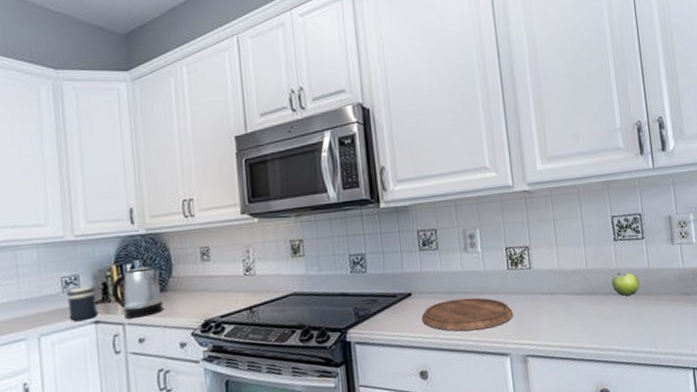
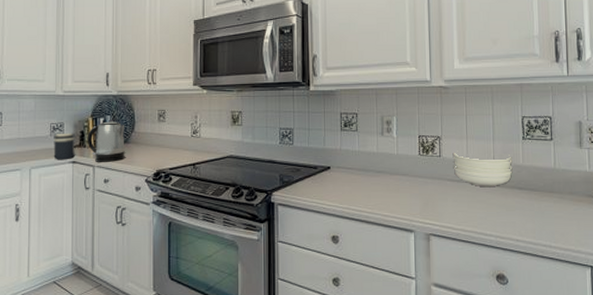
cutting board: present [421,297,513,332] -> none [337,177,420,206]
bowl: none [544,259,607,298] -> present [454,151,513,188]
fruit: present [612,272,640,296] -> none [518,169,544,192]

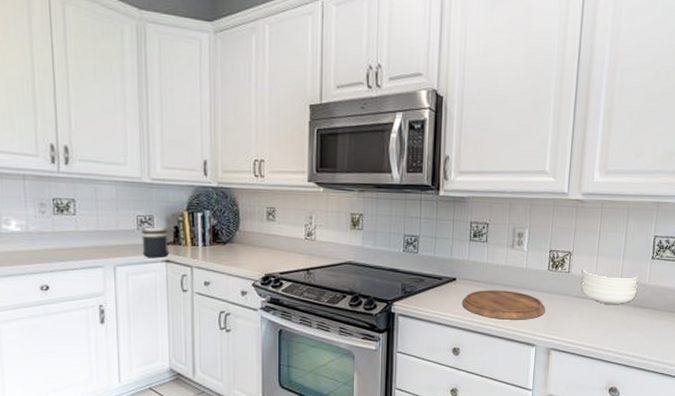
kettle: present [87,121,125,163] -> none [182,217,228,264]
cutting board: none [337,177,420,206] -> present [461,290,545,320]

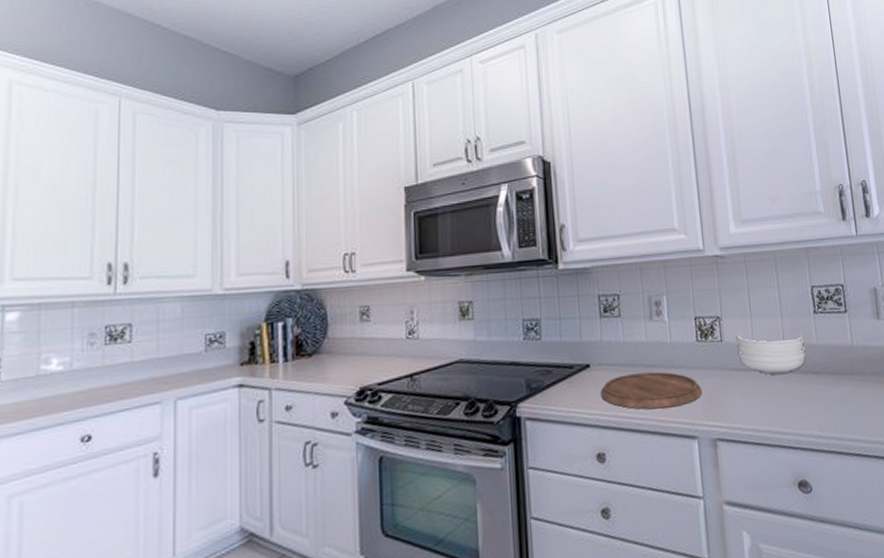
cylinder: present [141,227,169,258] -> none [210,345,242,385]

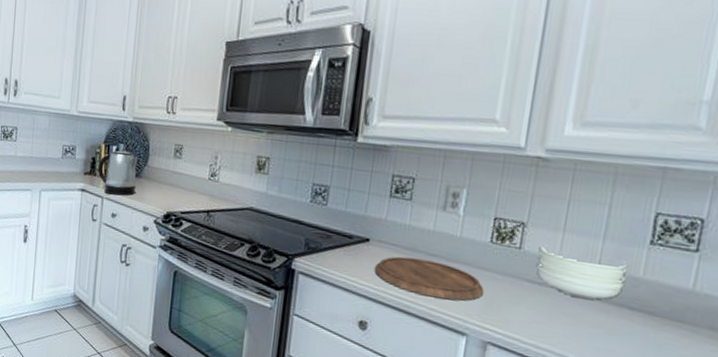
kettle: none [259,325,315,385] -> present [98,150,138,197]

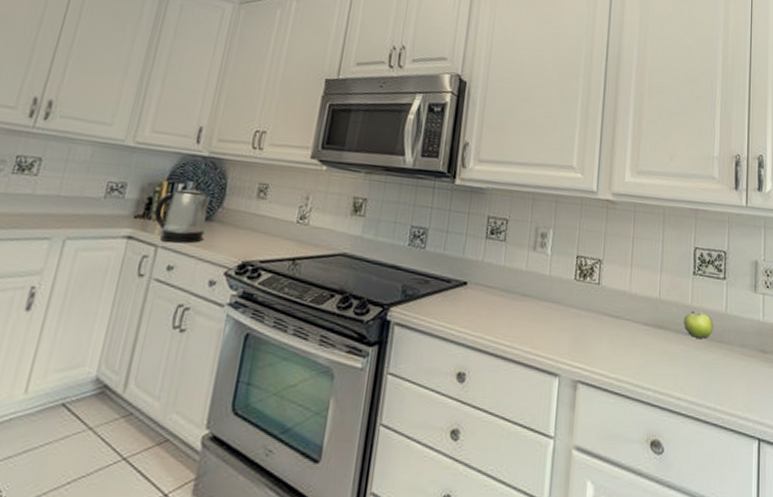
cutting board: present [374,256,484,301] -> none [472,298,571,341]
bowl: present [537,245,629,300] -> none [613,279,680,329]
fruit: none [630,284,673,317] -> present [684,310,714,340]

